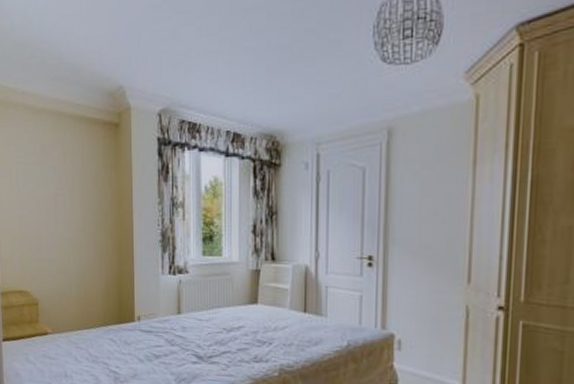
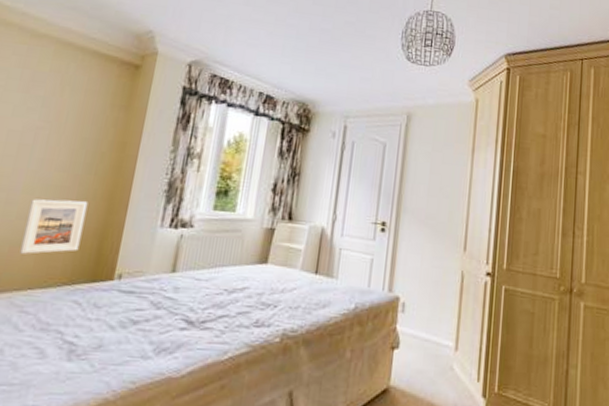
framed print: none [65,255,105,302] -> present [20,199,88,254]

